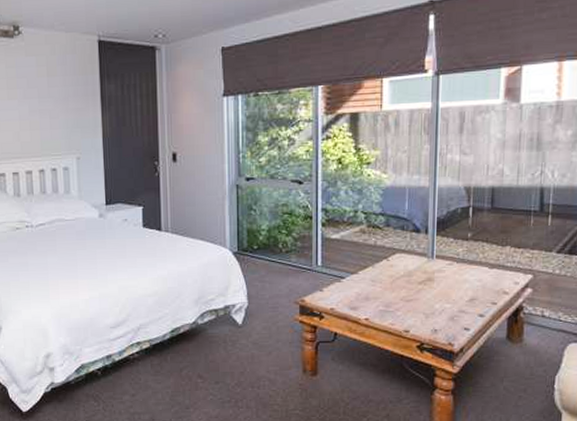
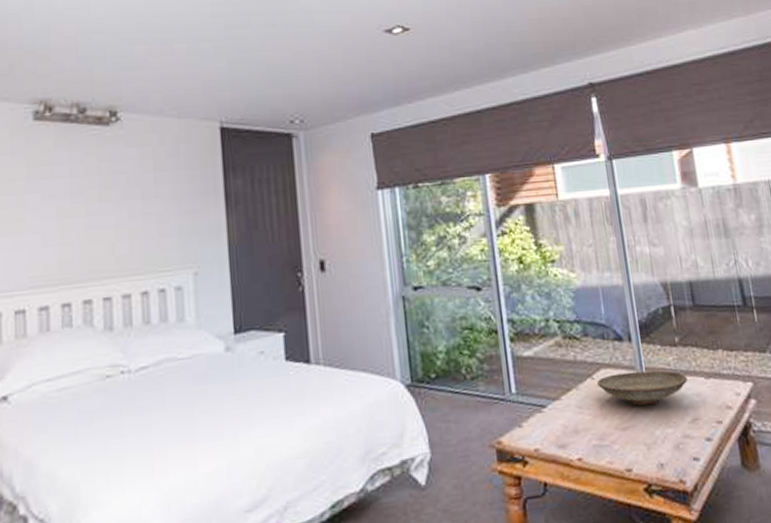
decorative bowl: none [392,257,472,285] -> present [597,370,688,406]

